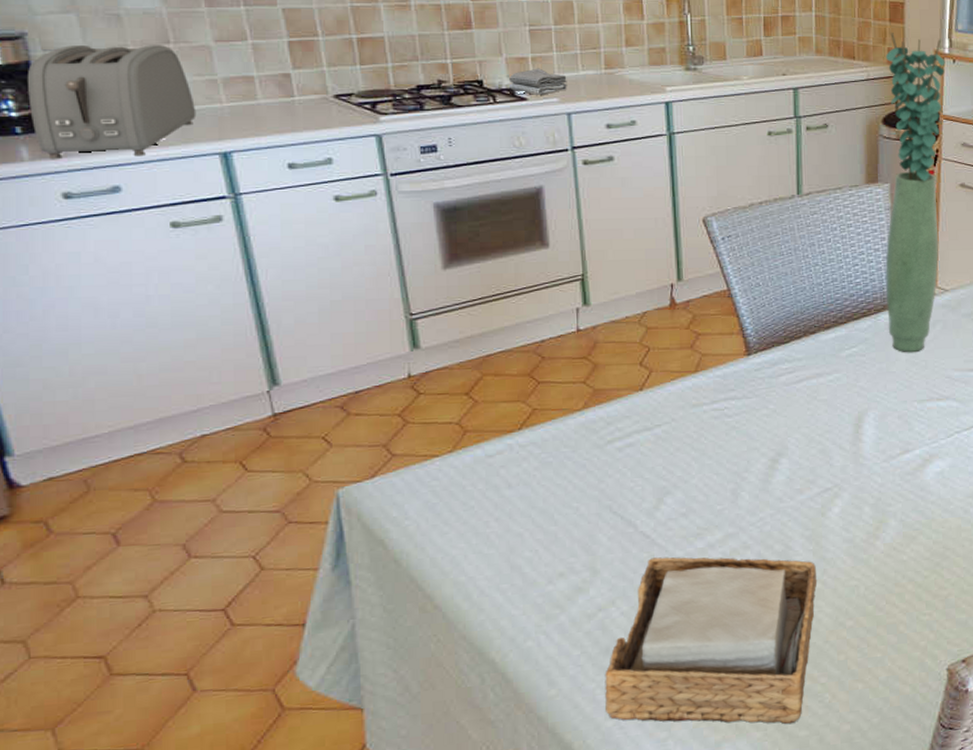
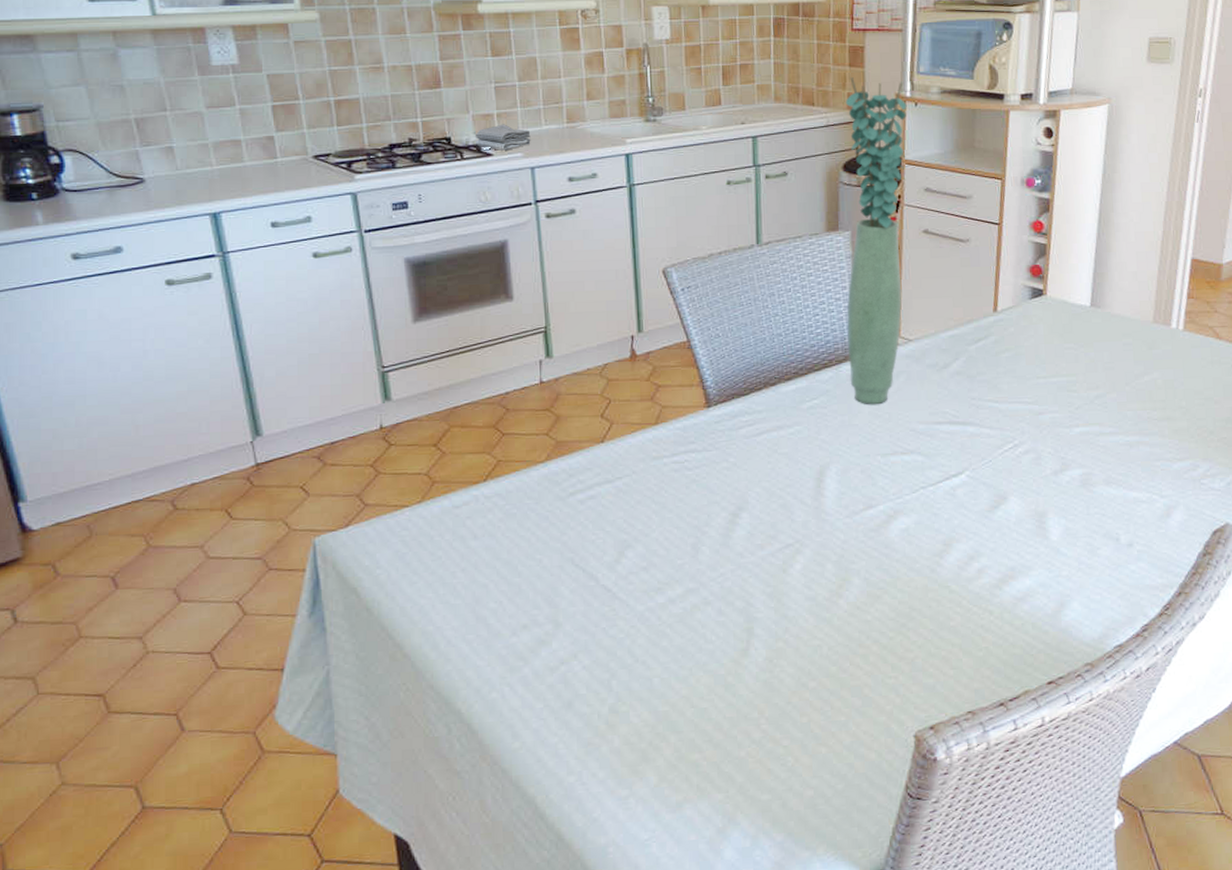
toaster: present [28,45,197,160] -> none [43,113,190,224]
napkin holder: present [605,557,818,724] -> none [567,611,779,787]

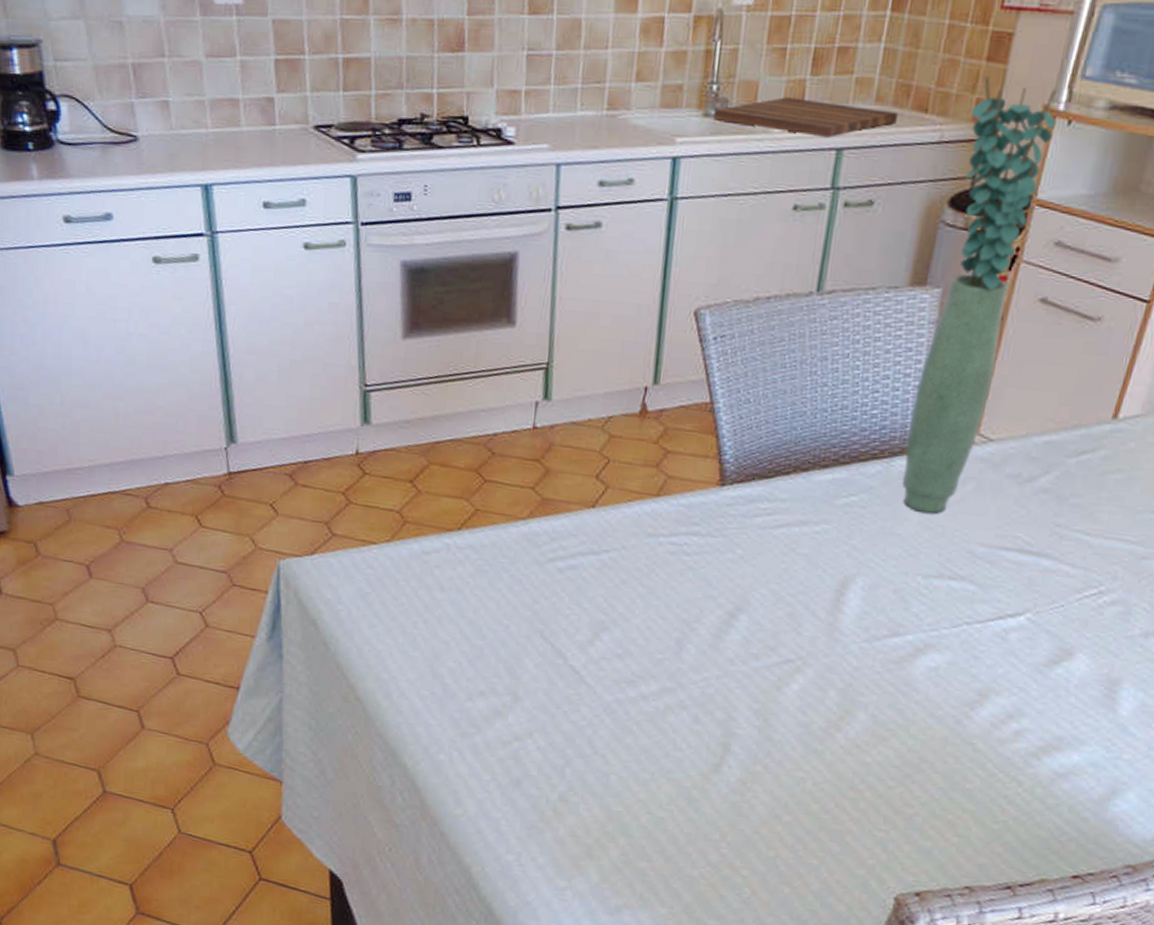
towel: present [476,124,531,151] -> none [496,104,562,139]
cutting board: none [653,103,793,130] -> present [713,97,898,138]

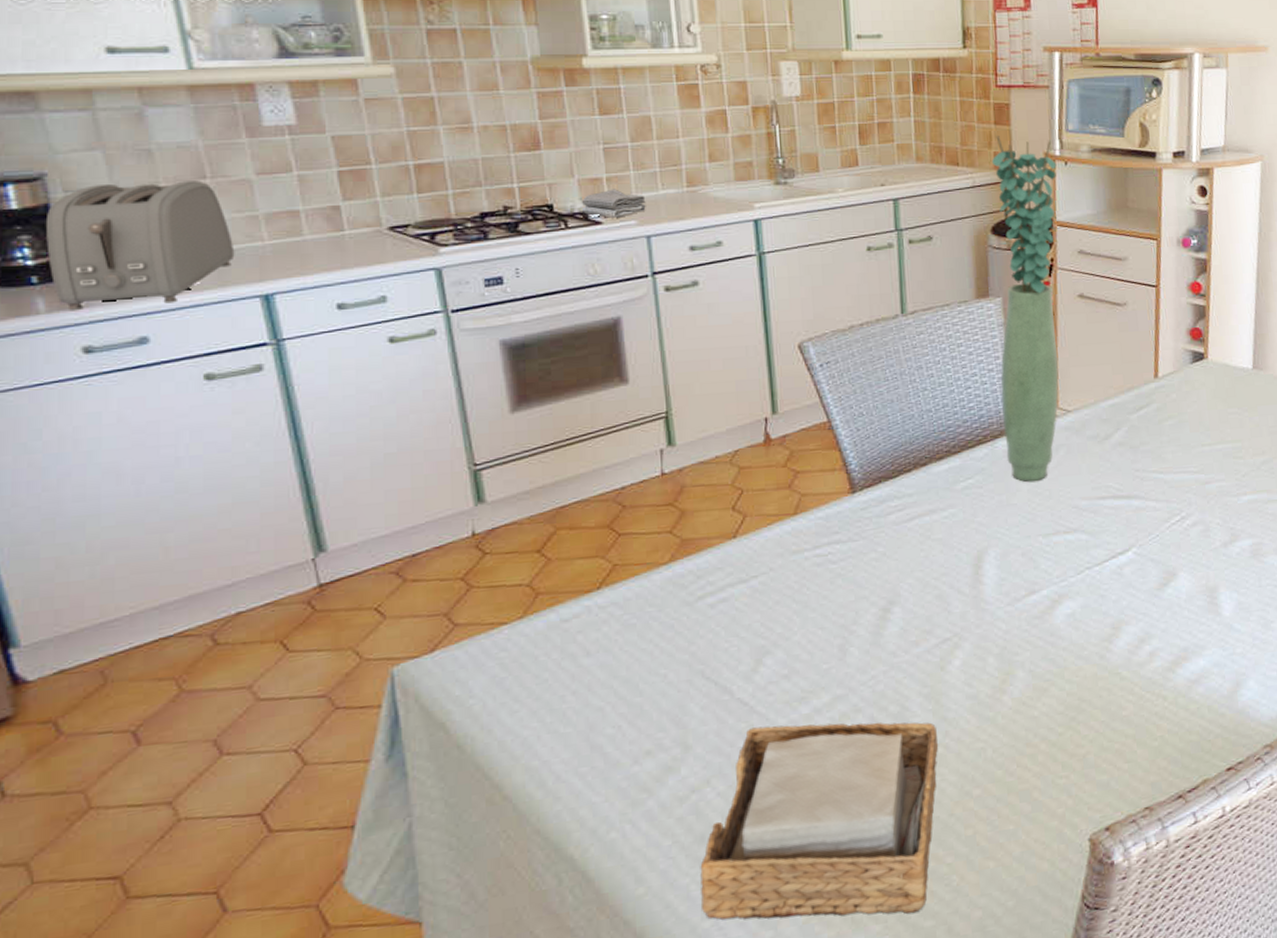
toaster: none [40,55,184,183] -> present [46,180,235,312]
towel: none [496,104,562,139] -> present [582,189,646,218]
napkin holder: none [508,696,759,910] -> present [700,722,939,920]
cutting board: present [713,97,898,138] -> none [783,163,937,192]

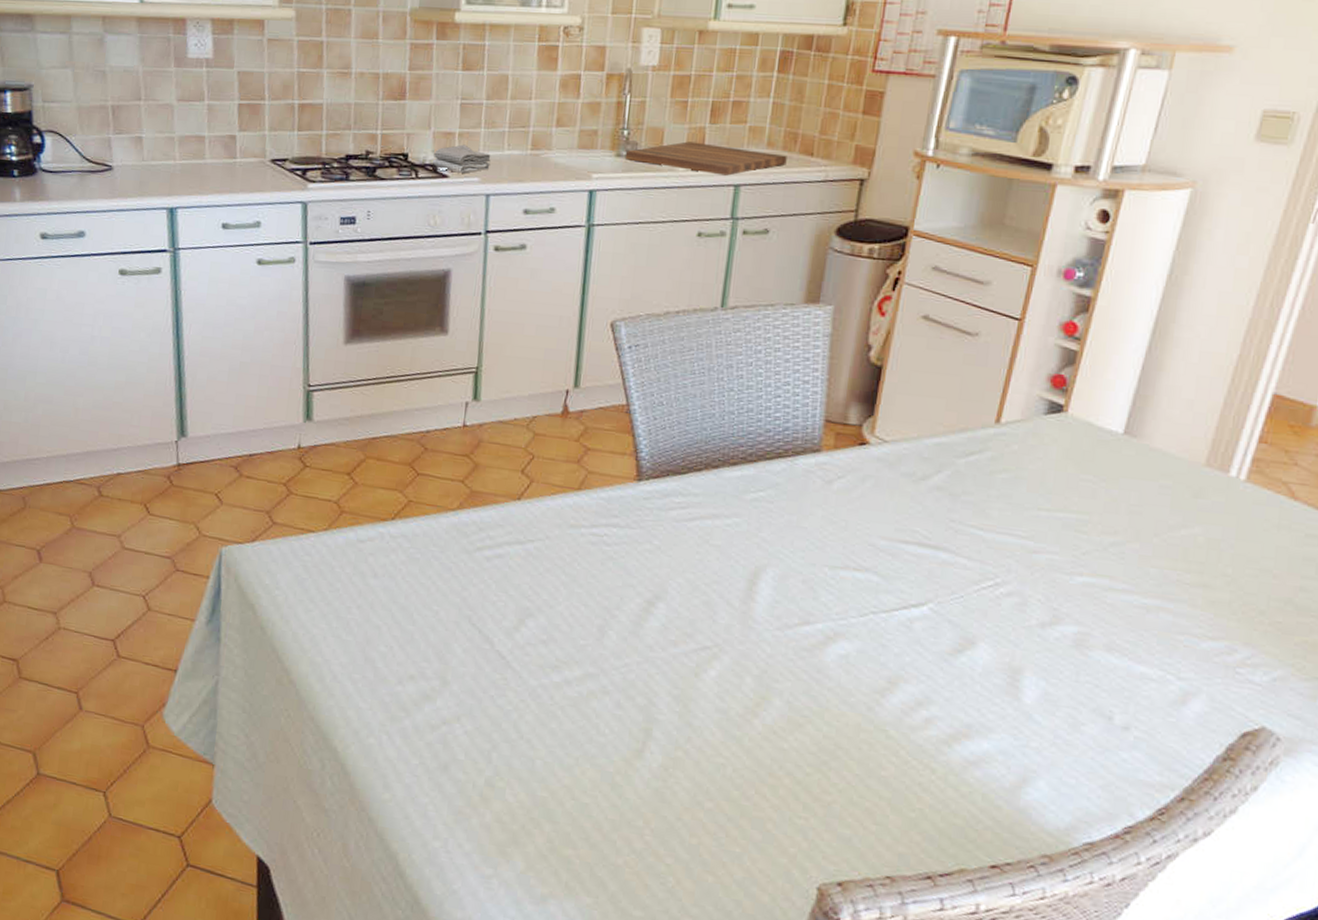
toaster: present [46,180,235,312] -> none [26,98,154,206]
napkin holder: present [700,722,939,920] -> none [435,681,680,899]
cutting board: none [783,163,937,192] -> present [624,141,787,176]
vase: present [991,136,1059,482] -> none [805,127,927,509]

